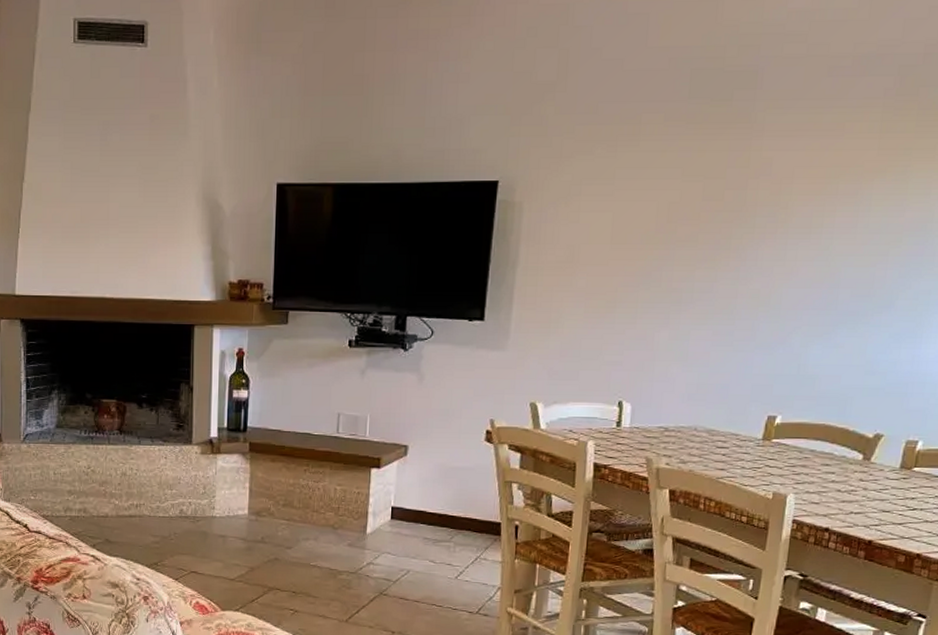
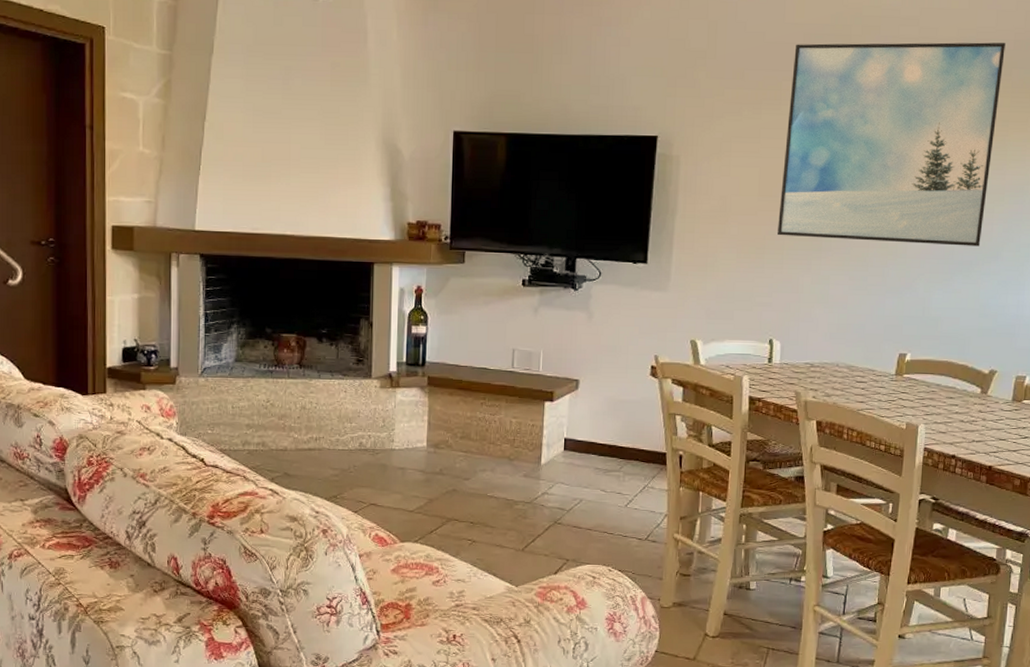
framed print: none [630,57,913,295] -> present [776,42,1005,247]

